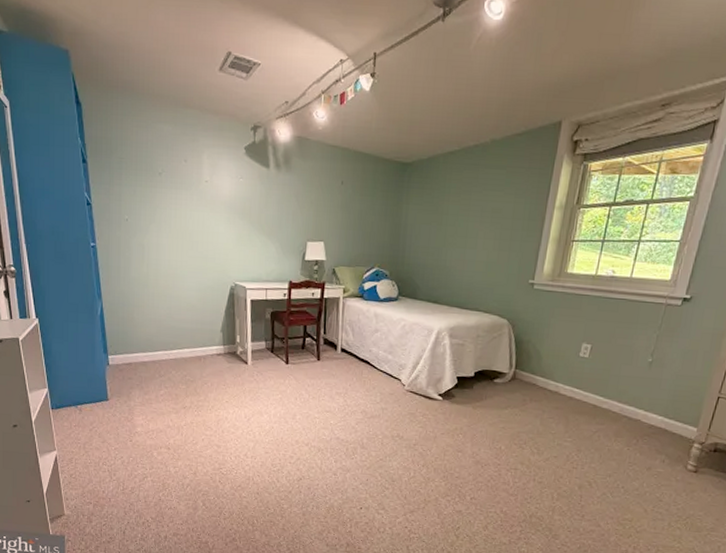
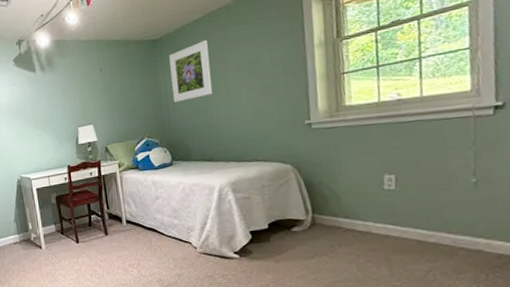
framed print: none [411,176,457,237] -> present [169,40,213,103]

